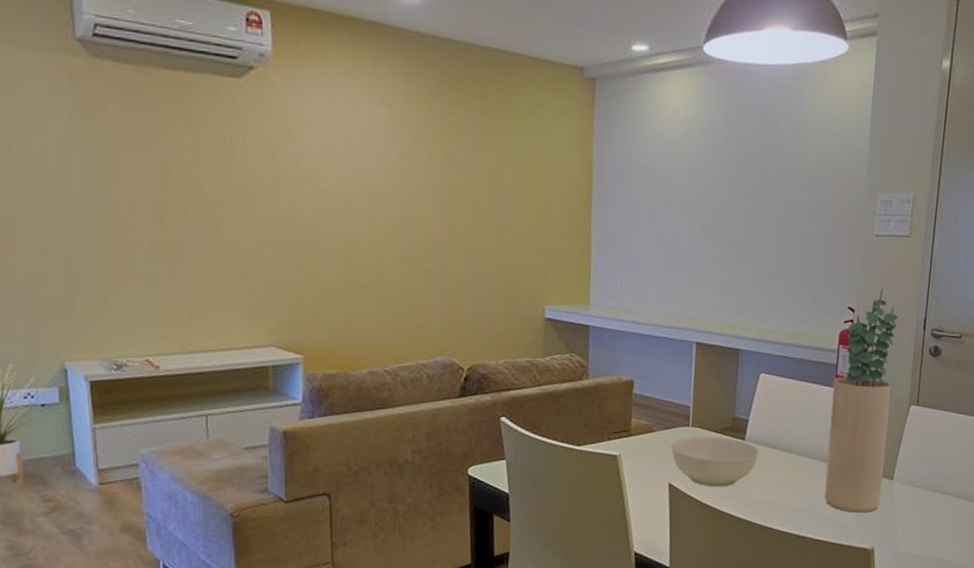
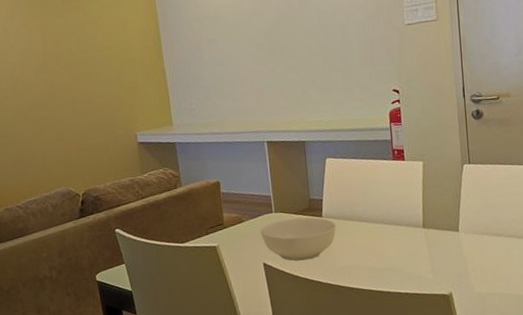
vase: present [824,288,898,513] -> none [391,68,451,265]

